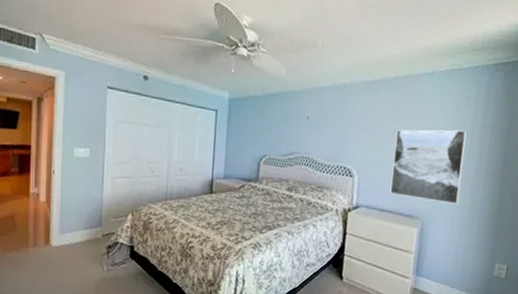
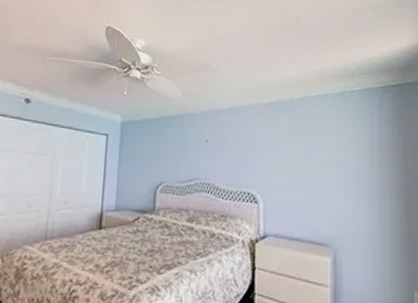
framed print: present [390,129,466,204] -> none [298,150,368,228]

